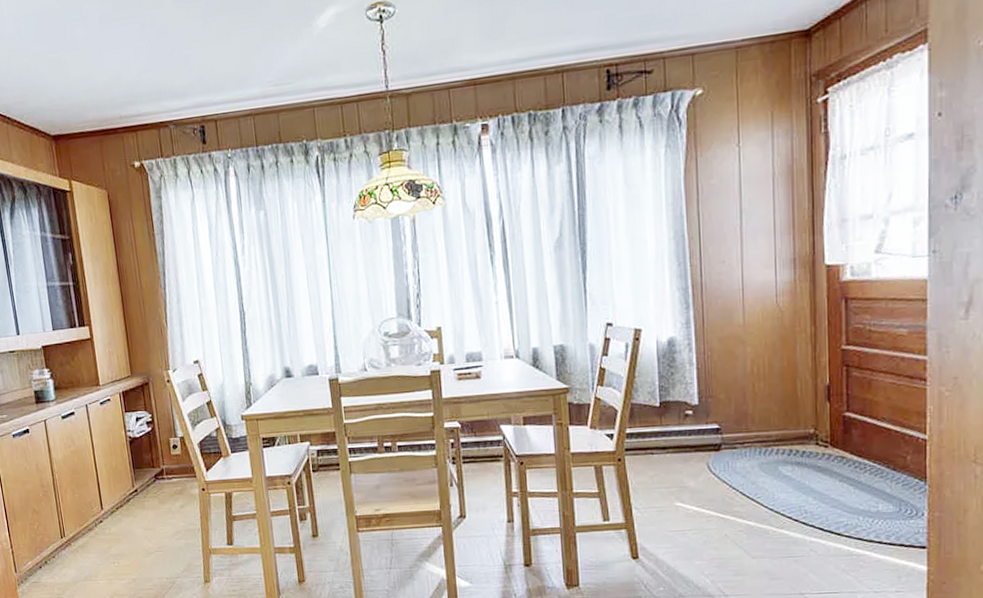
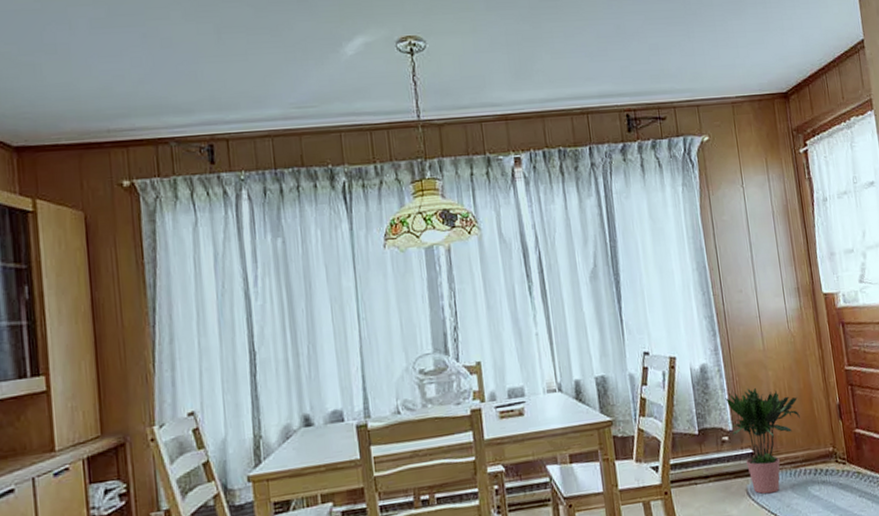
potted plant: none [693,363,779,470] -> present [725,388,800,494]

